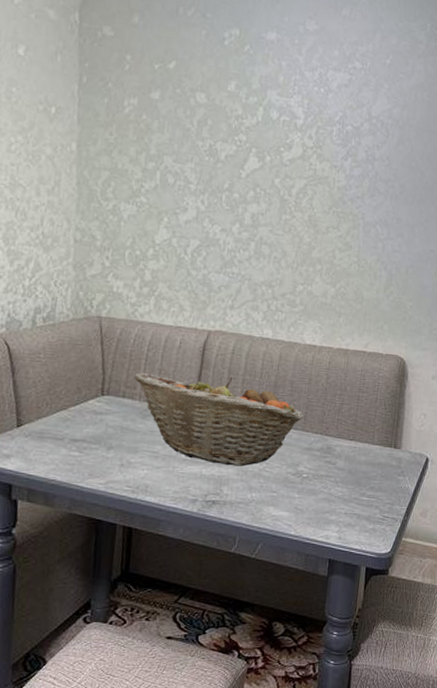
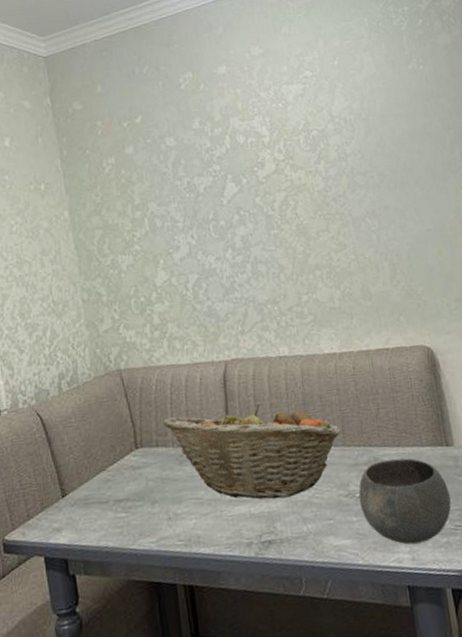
bowl: none [304,450,386,525] -> present [358,458,452,545]

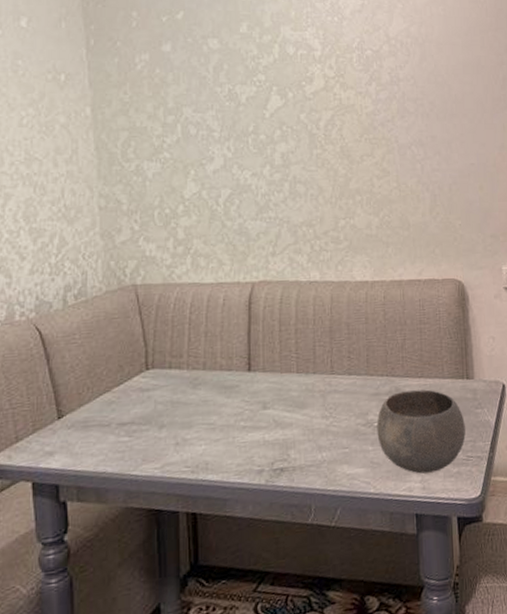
fruit basket: present [163,404,341,499] -> none [179,329,365,426]

